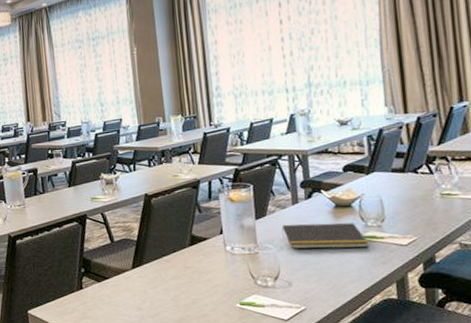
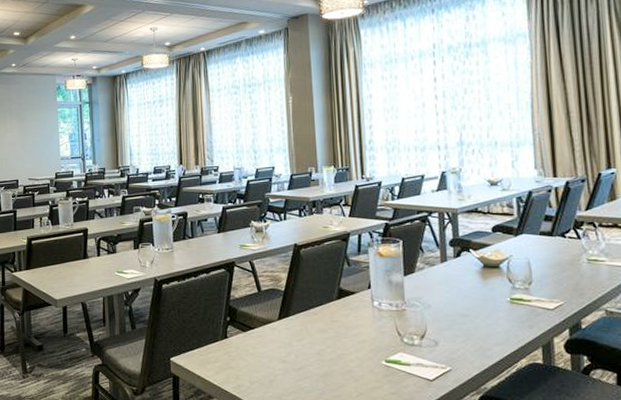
notepad: present [281,223,369,249] -> none [429,282,516,310]

